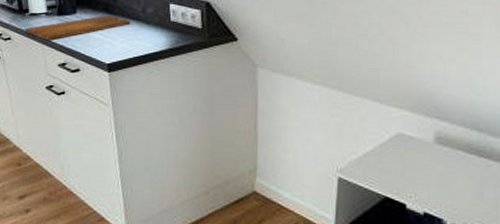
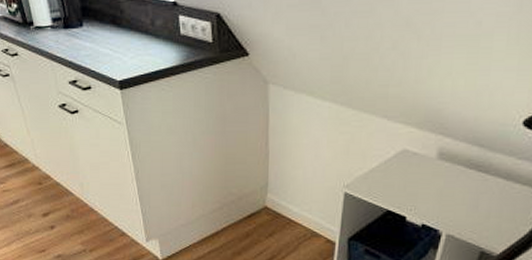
cutting board: present [24,15,131,40] -> none [31,27,140,55]

